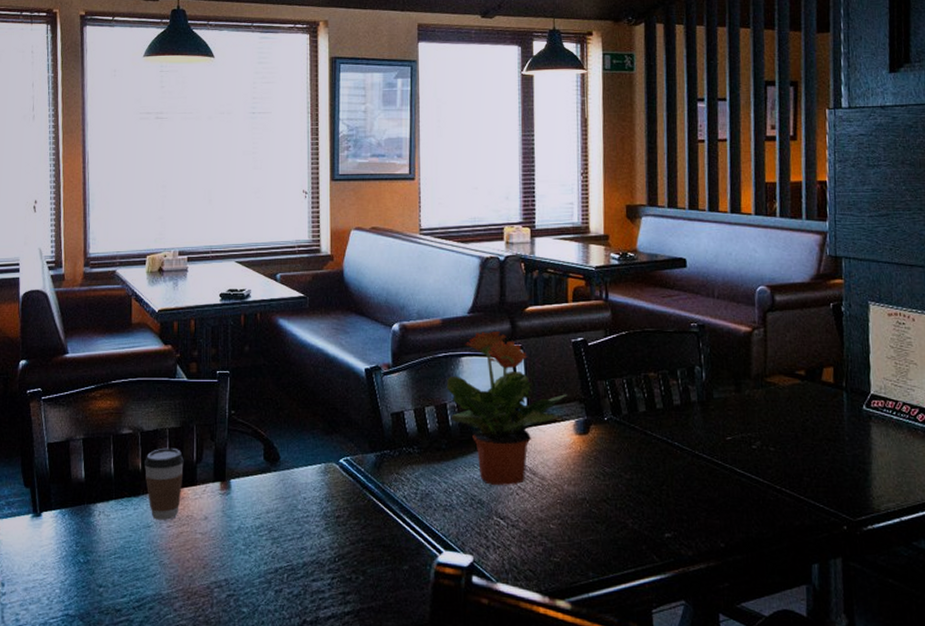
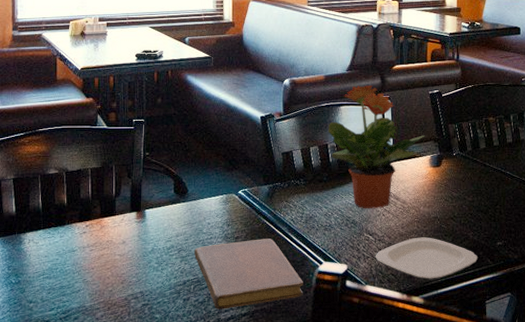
coffee cup: present [143,447,184,520] -> none [68,184,104,245]
notebook: none [288,519,420,606] -> present [194,239,304,310]
plate: none [507,523,641,580] -> present [375,237,478,280]

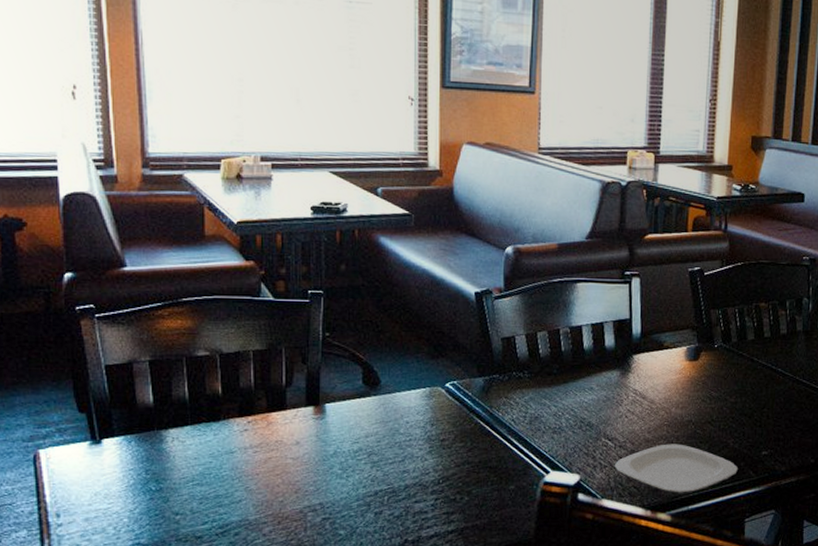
notebook: present [194,239,304,310] -> none [389,442,526,526]
potted plant: present [328,86,425,208] -> none [560,258,681,408]

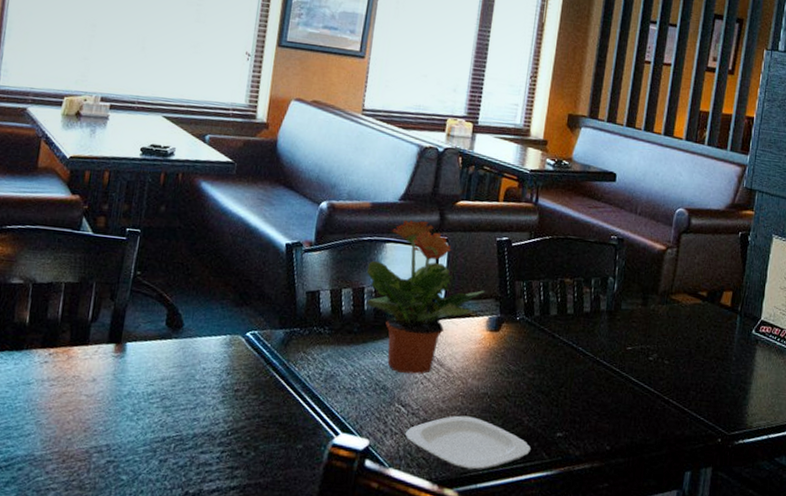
potted plant: none [560,258,681,408] -> present [366,219,485,374]

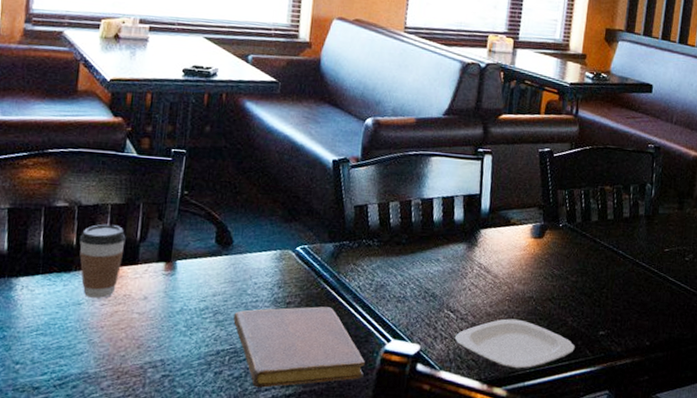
coffee cup: none [31,302,78,379] -> present [78,224,126,298]
notebook: none [180,395,313,479] -> present [233,306,366,388]
potted plant: present [366,219,485,374] -> none [413,134,529,281]

